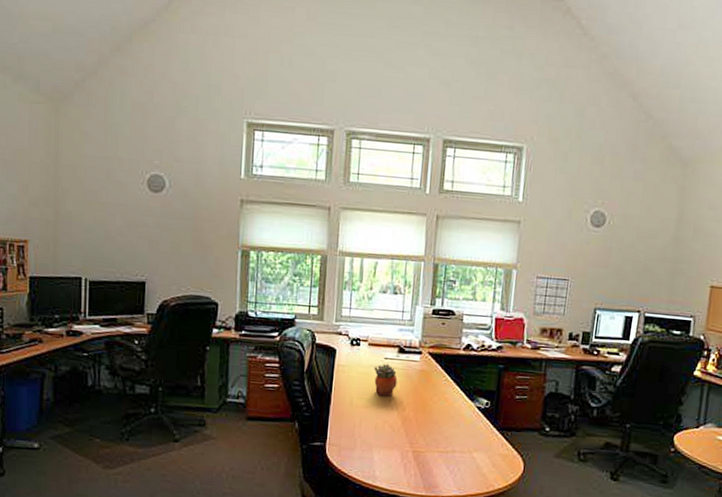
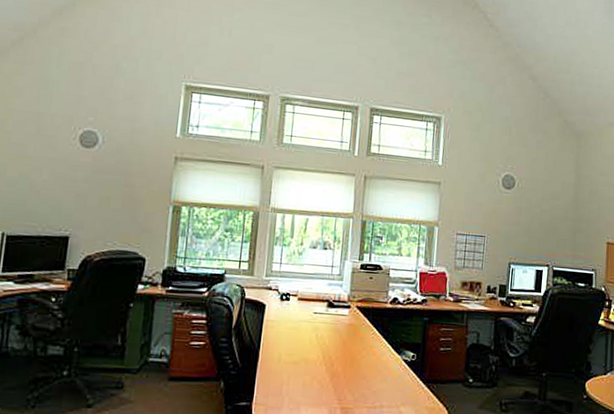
succulent planter: present [374,363,398,396] -> none [303,318,326,351]

